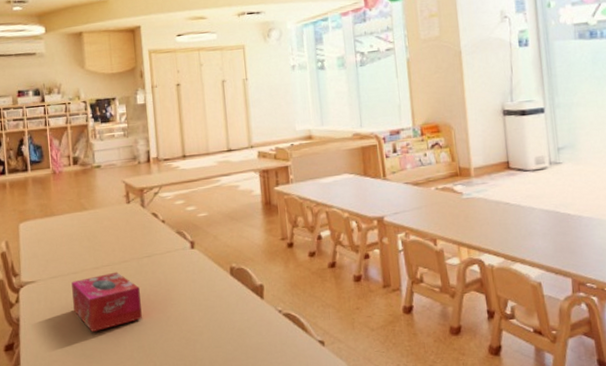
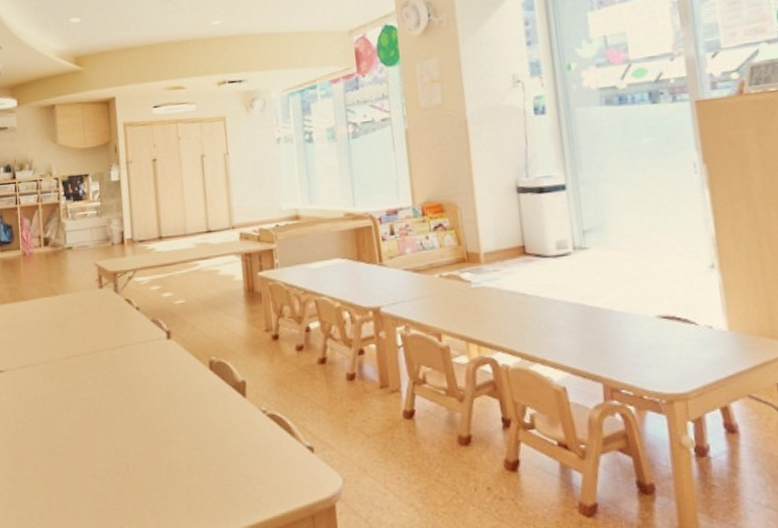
tissue box: present [71,272,142,332] -> none [41,362,114,428]

